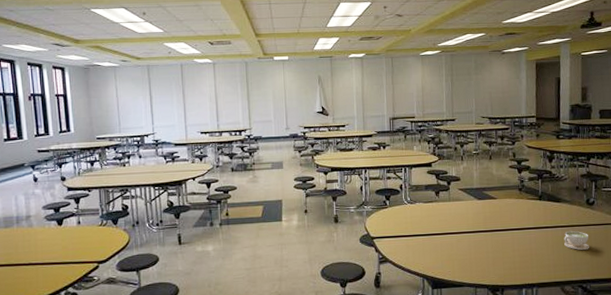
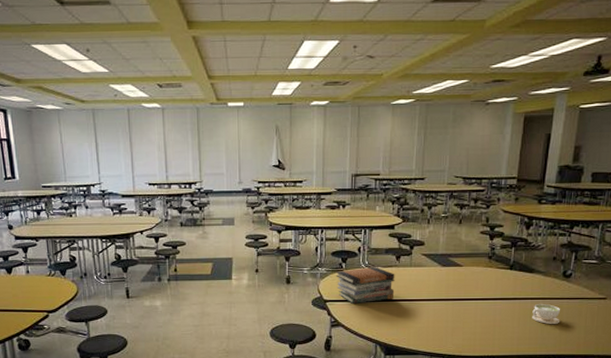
book stack: none [381,203,437,239] -> present [337,267,395,304]

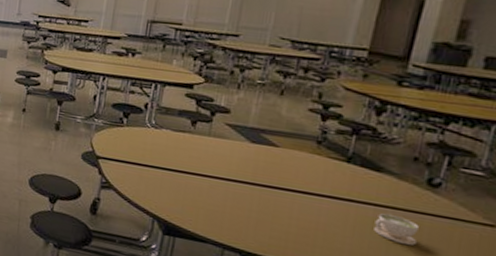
book stack: present [337,267,395,304] -> none [114,126,188,171]

